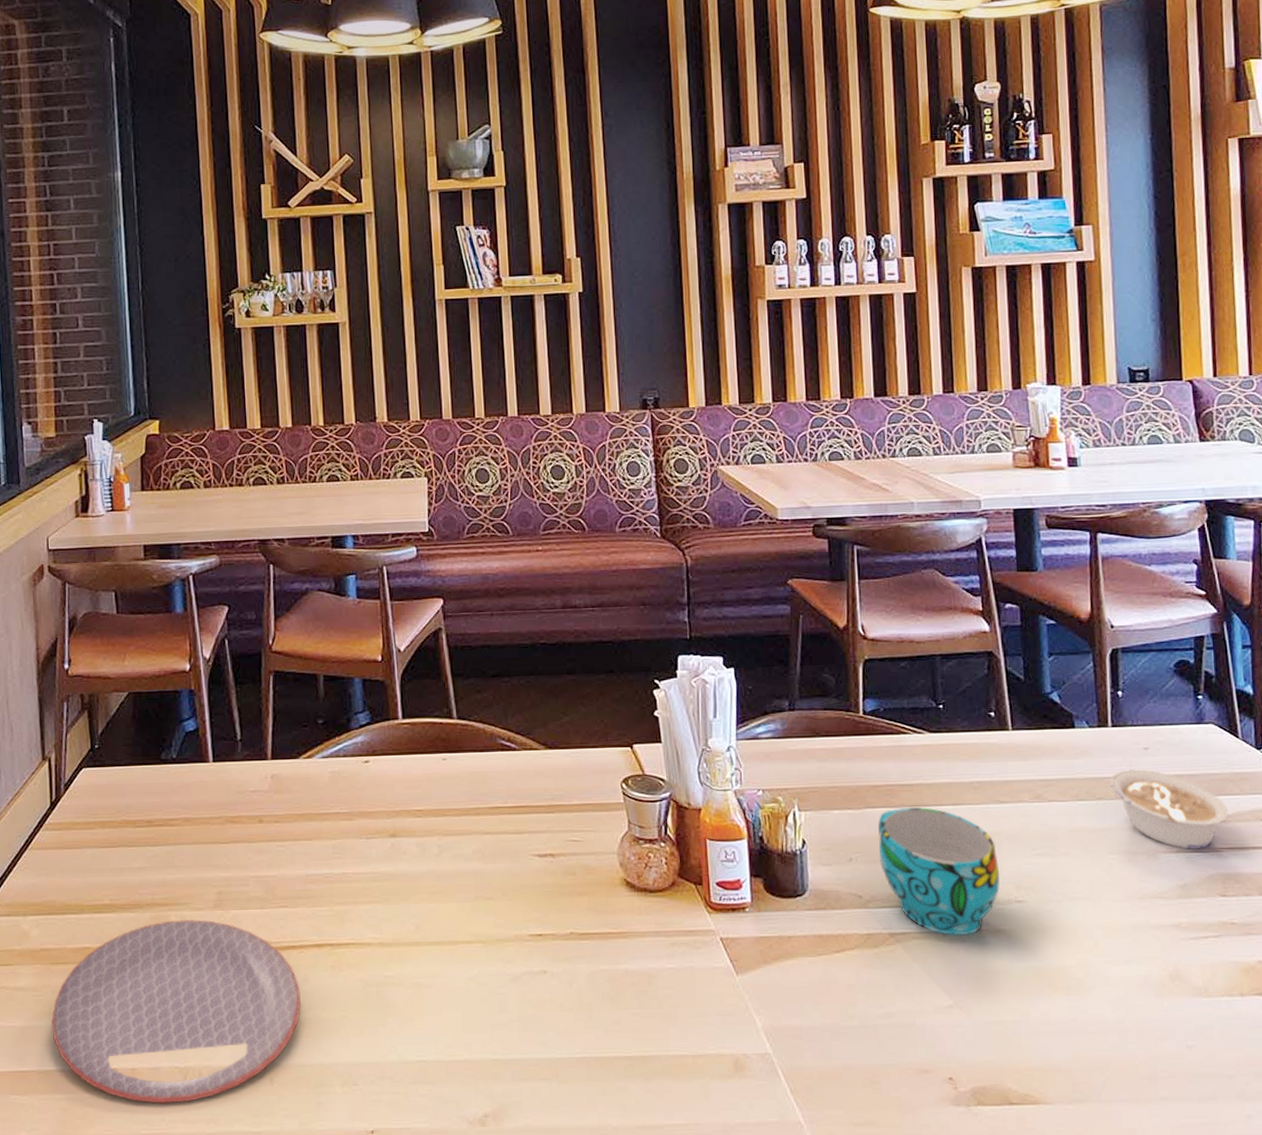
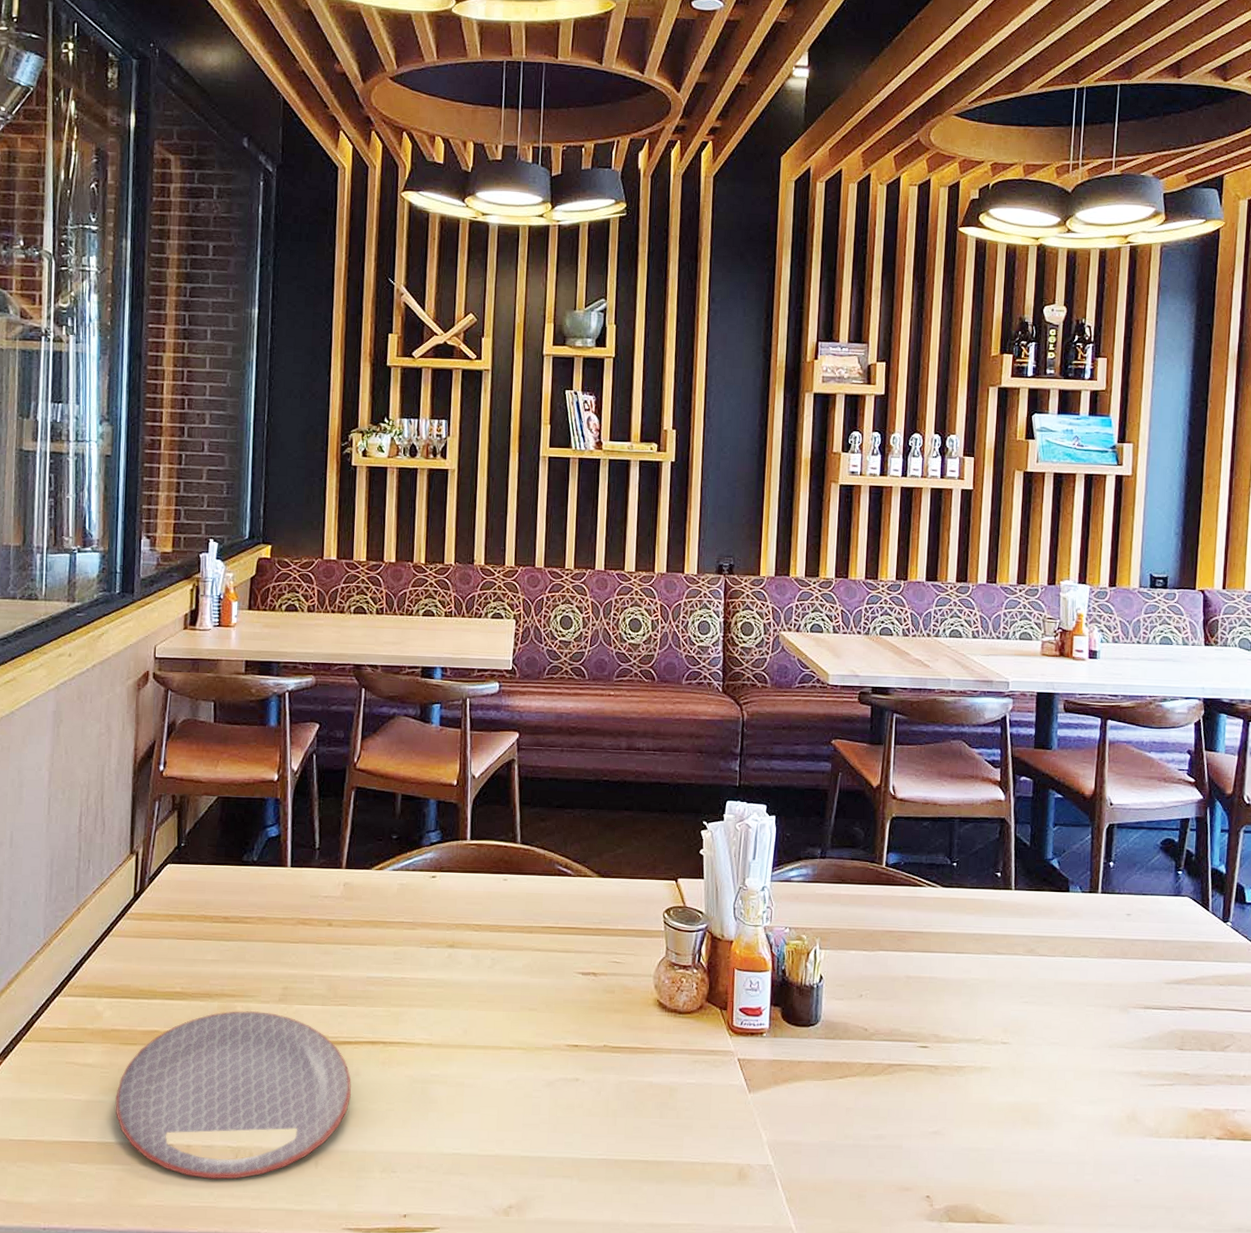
cup: present [878,807,1001,935] -> none [887,952,990,1070]
legume: present [1109,768,1229,850] -> none [1094,931,1194,1007]

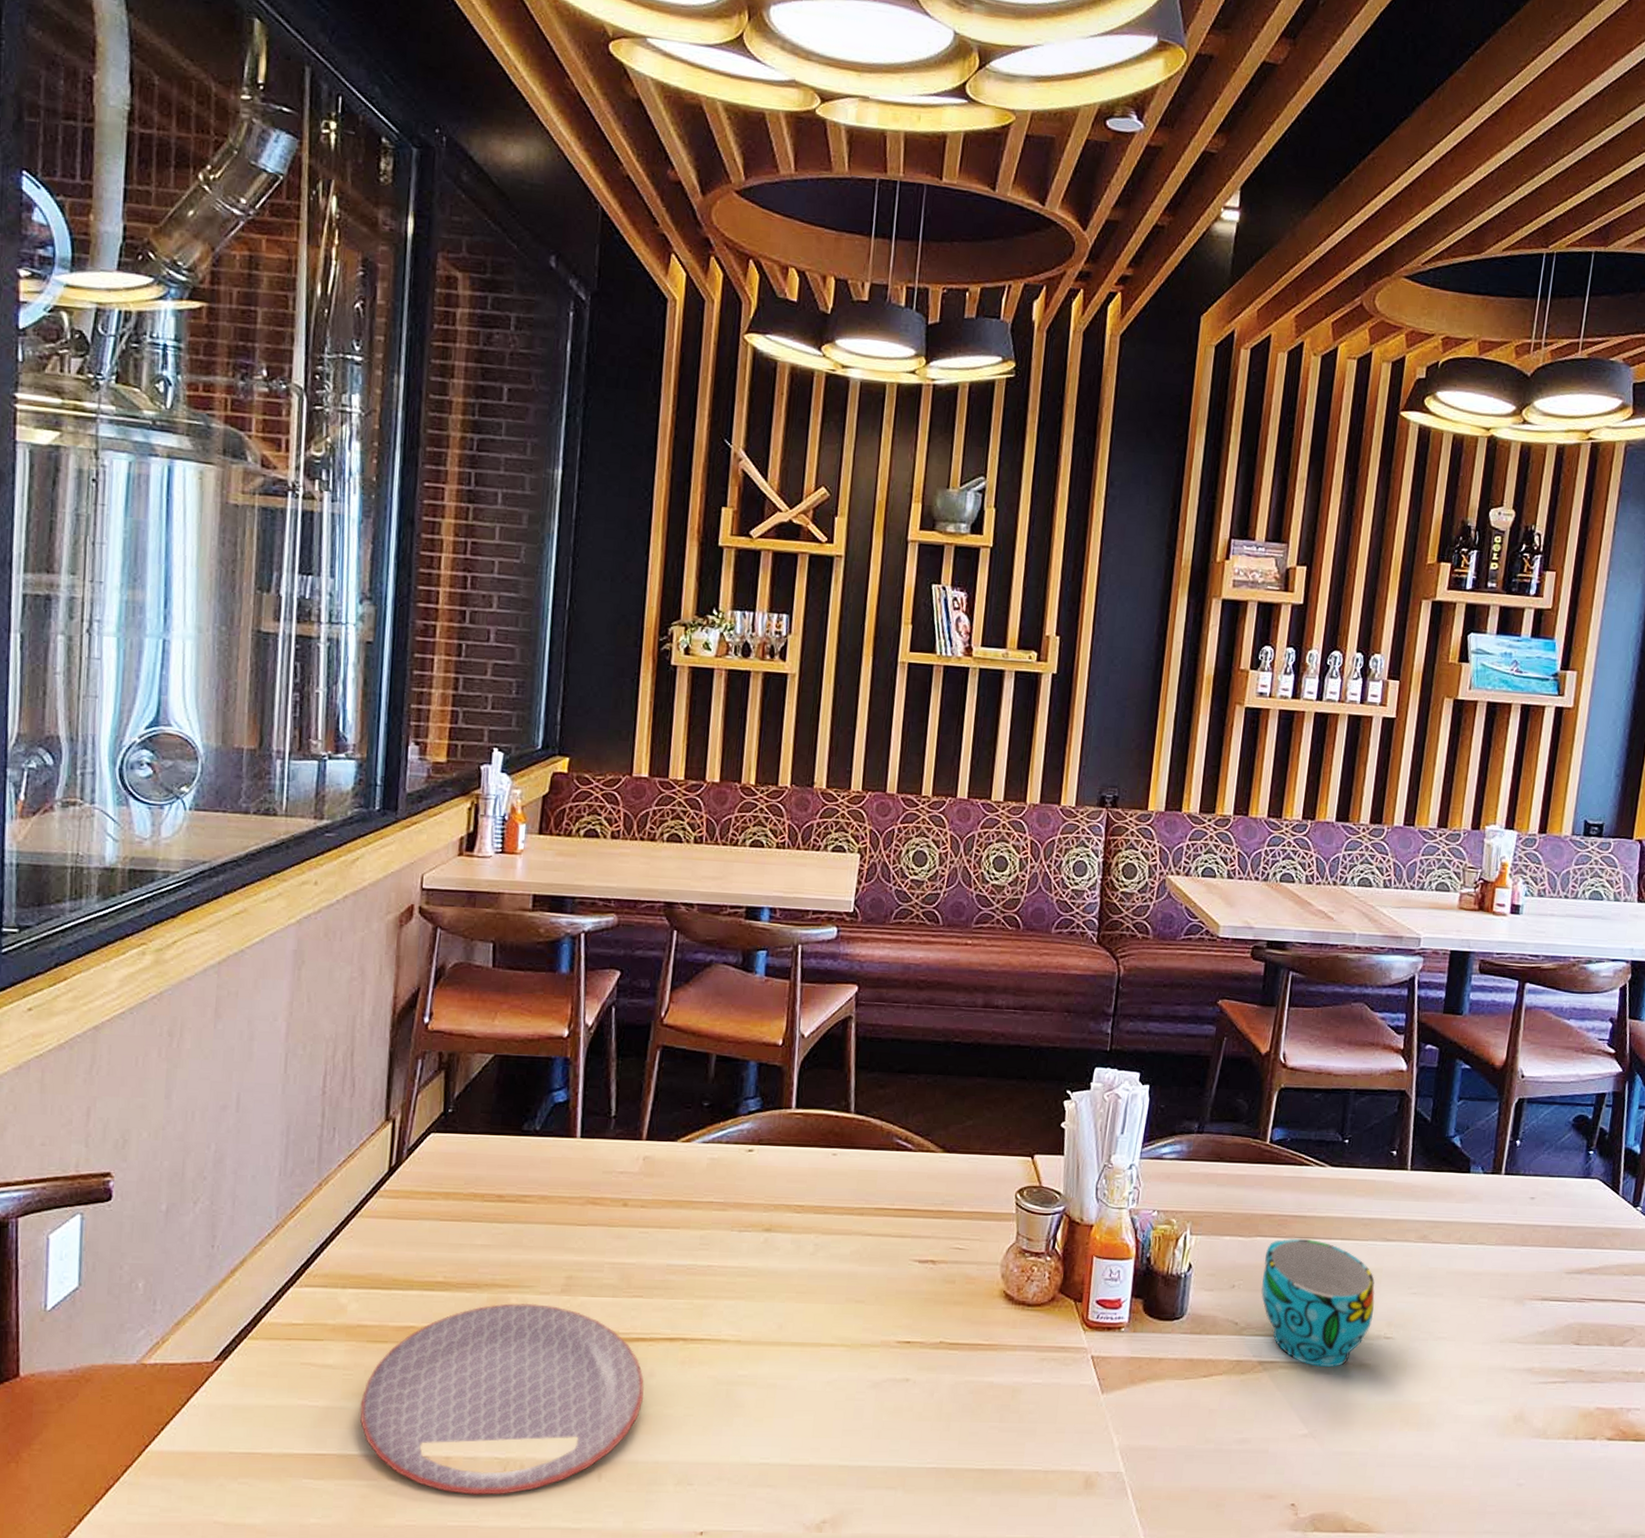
cup: none [887,952,990,1070] -> present [1261,1238,1375,1367]

